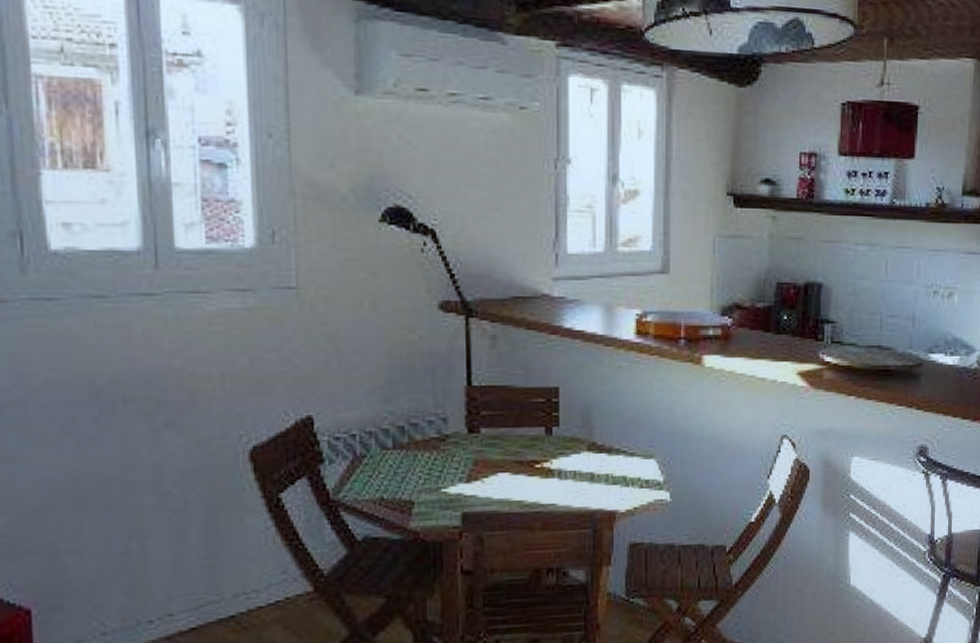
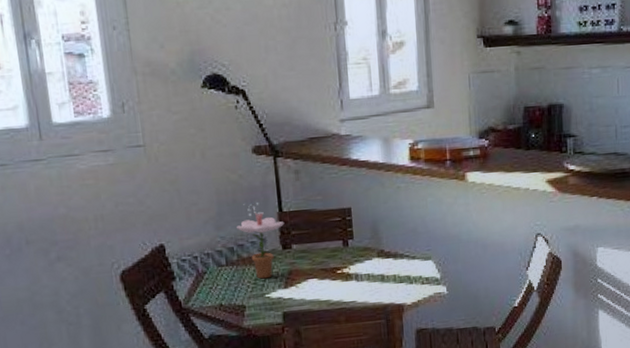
flower: none [411,372,473,469] -> present [237,203,285,279]

